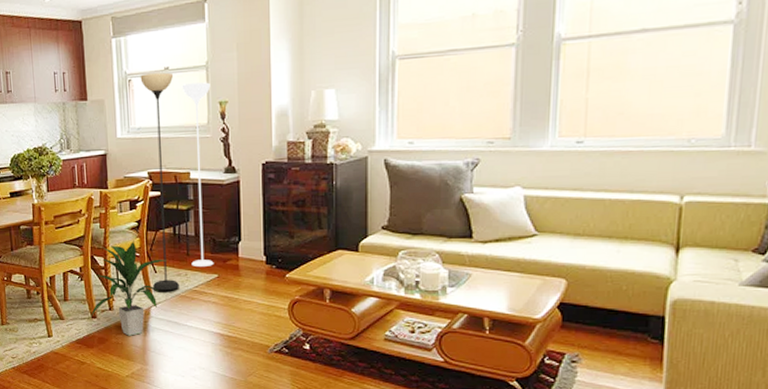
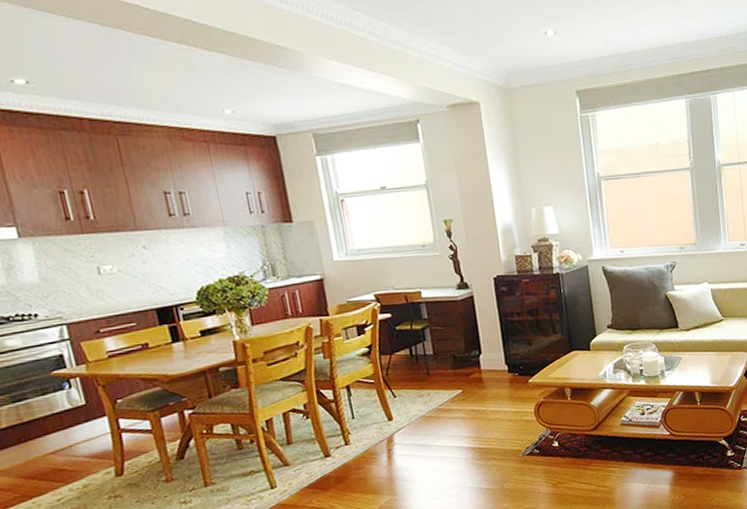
indoor plant: present [90,240,168,336] -> none [323,366,407,469]
floor lamp: present [140,72,214,291] -> none [354,191,457,415]

